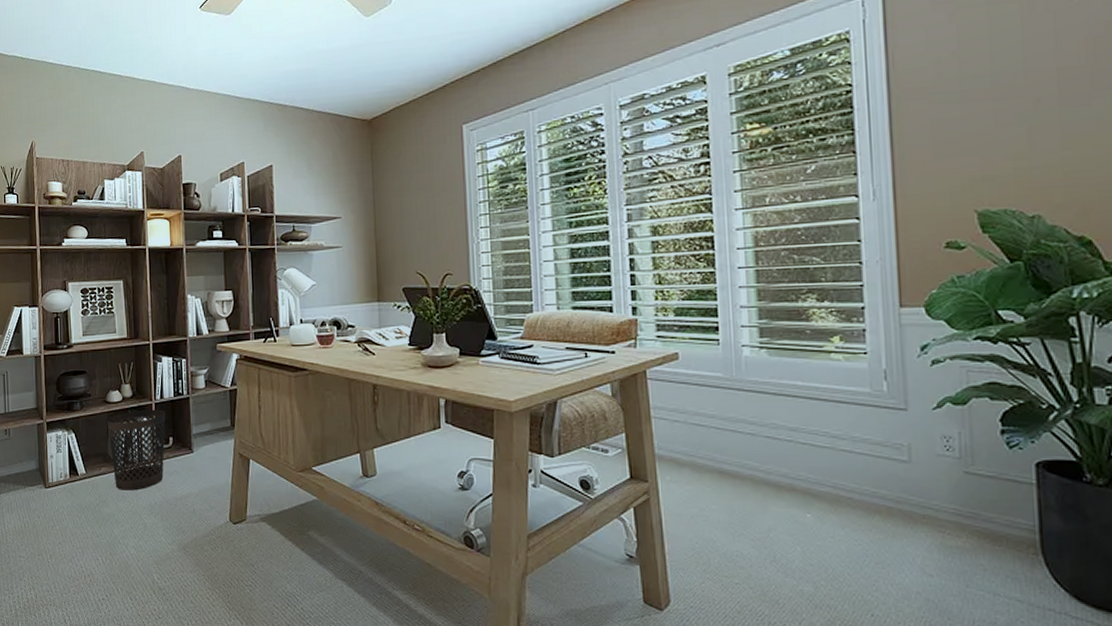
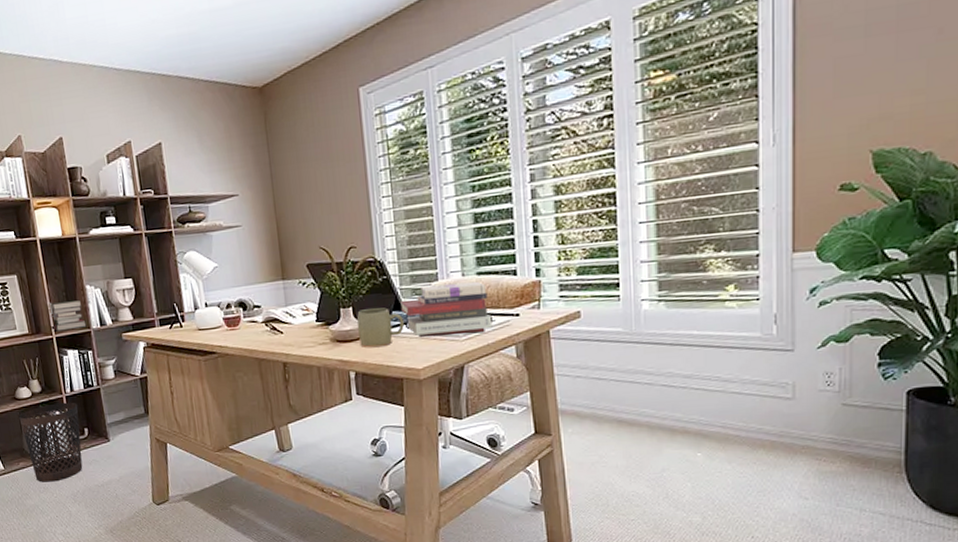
books: none [147,308,184,338] -> present [47,299,87,332]
mug: none [449,336,497,376] -> present [356,308,404,348]
books: none [494,315,587,369] -> present [400,281,493,337]

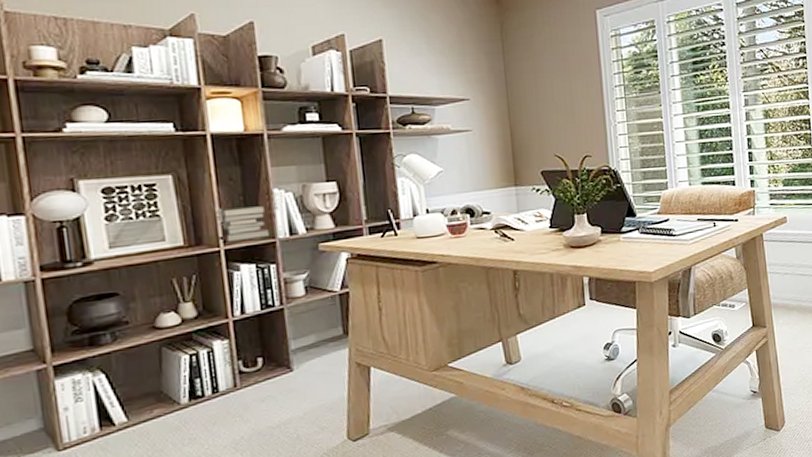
trash bin: present [18,402,83,482] -> none [158,327,252,432]
mug: present [356,308,404,348] -> none [591,214,637,254]
books: present [400,281,493,337] -> none [633,190,716,241]

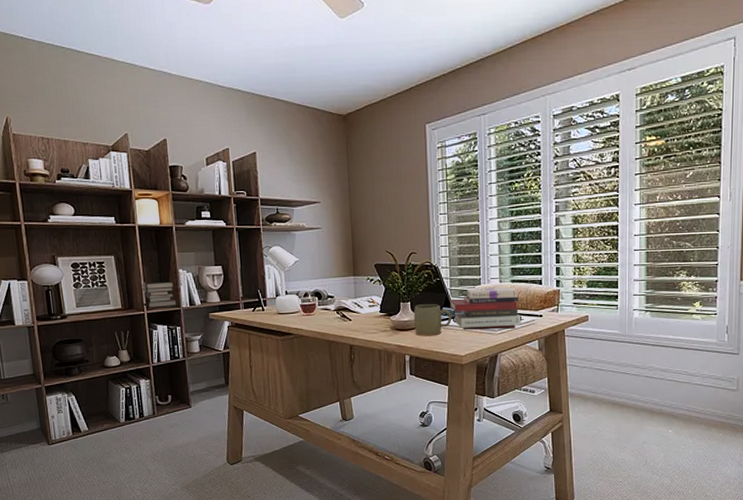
mug: none [591,214,637,254] -> present [413,304,452,337]
books: none [633,190,716,241] -> present [450,287,521,330]

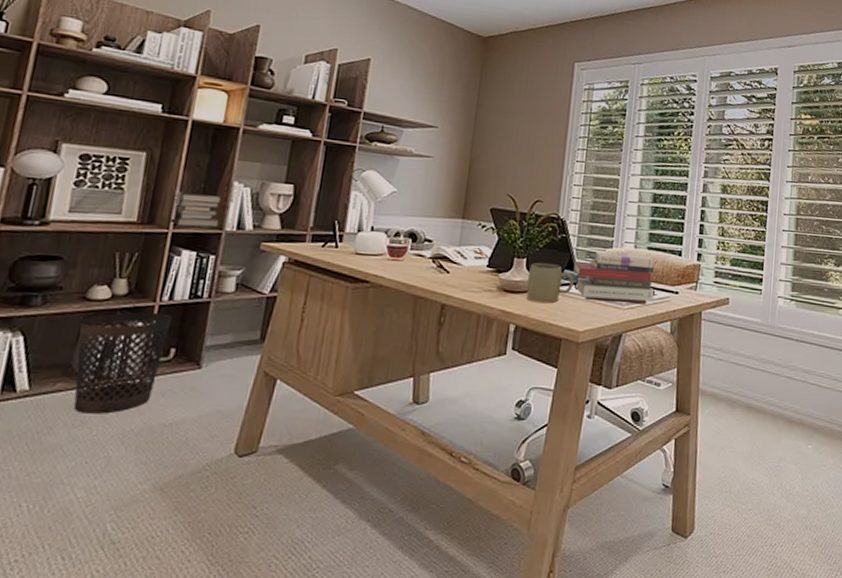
trash bin: none [106,371,165,443] -> present [74,311,173,414]

